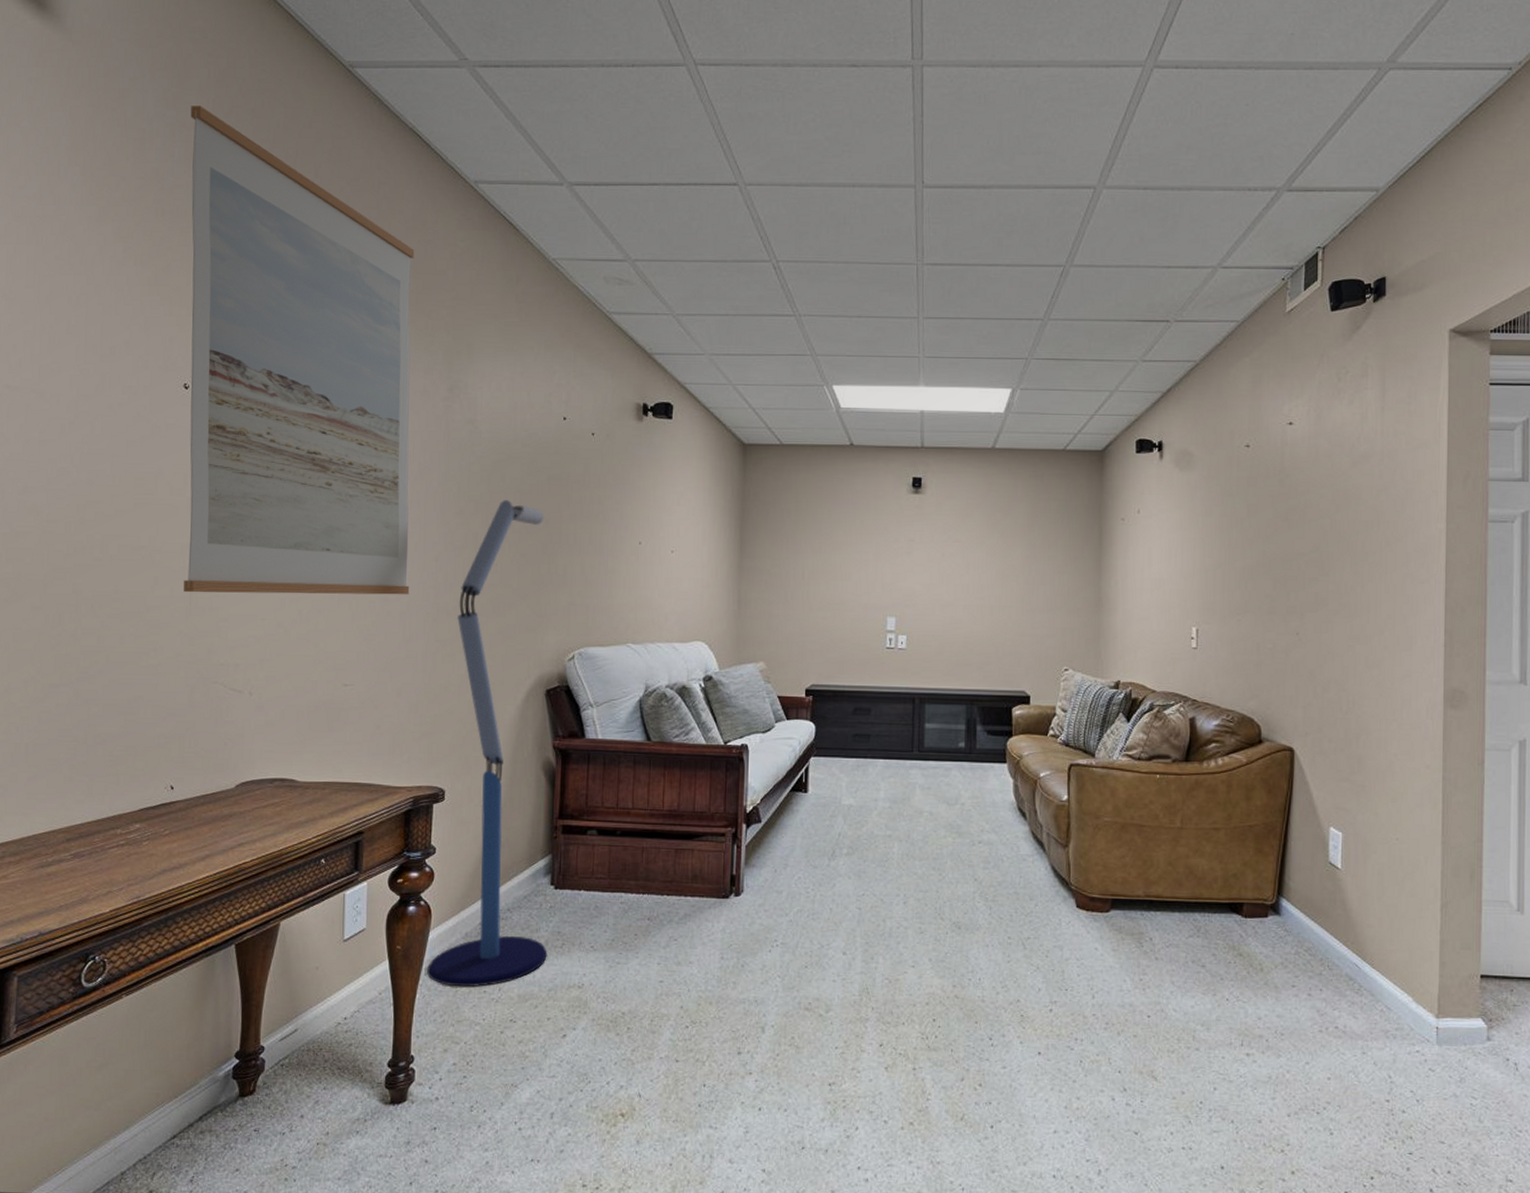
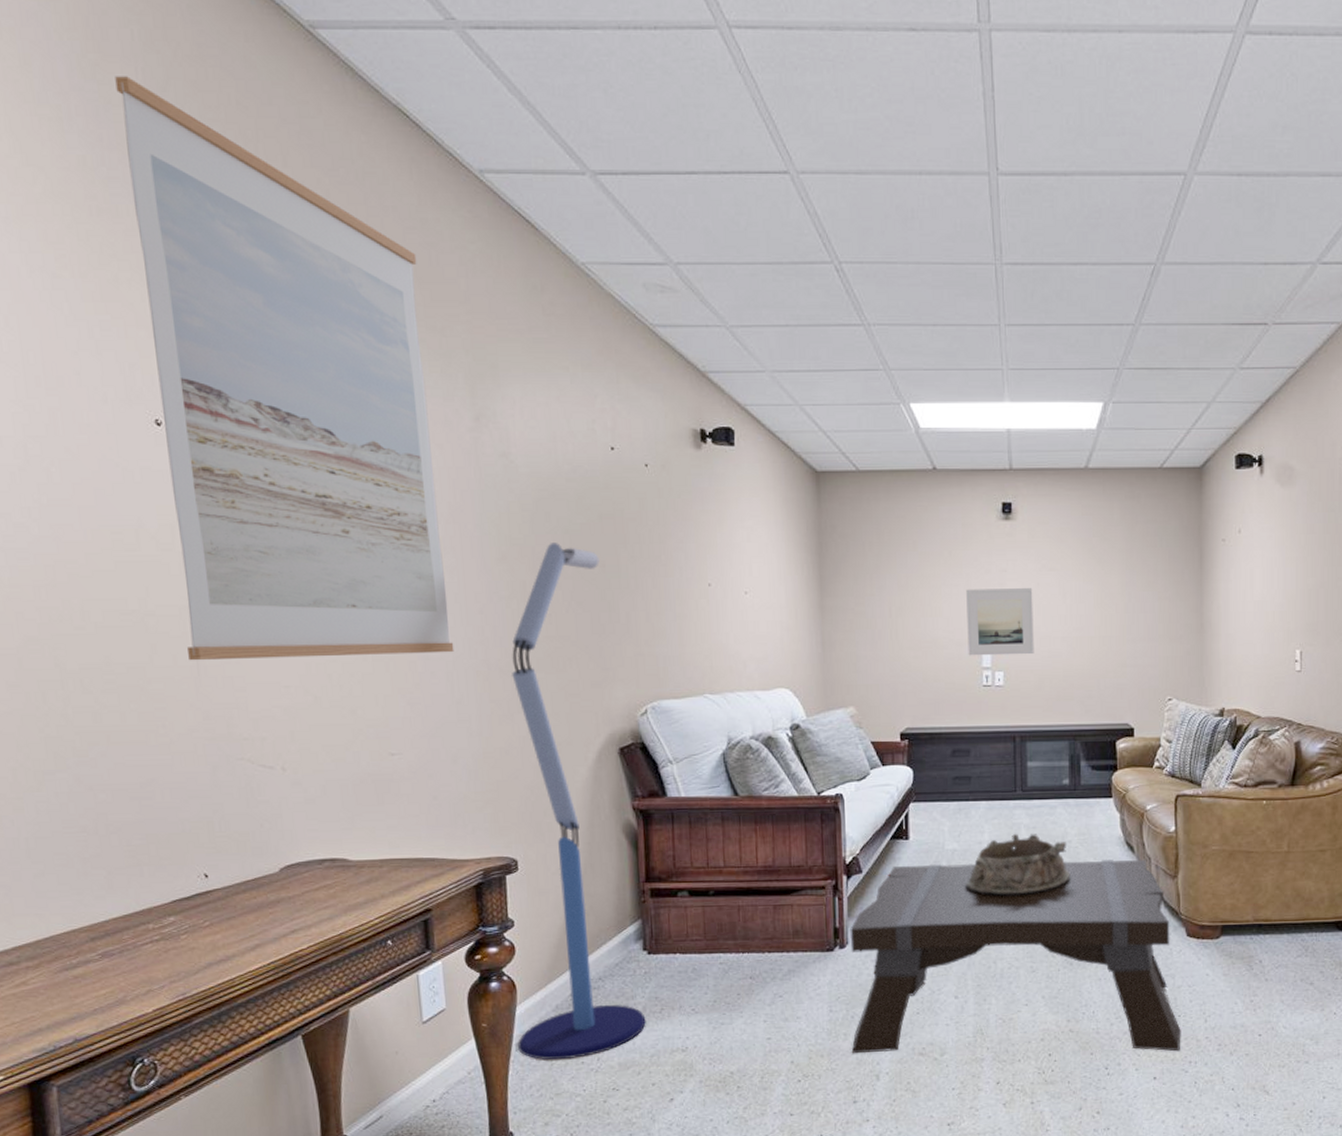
coffee table: none [739,817,1068,1027] -> present [850,859,1181,1054]
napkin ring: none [859,792,962,856] -> present [965,833,1071,897]
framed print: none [874,556,938,621] -> present [966,588,1034,656]

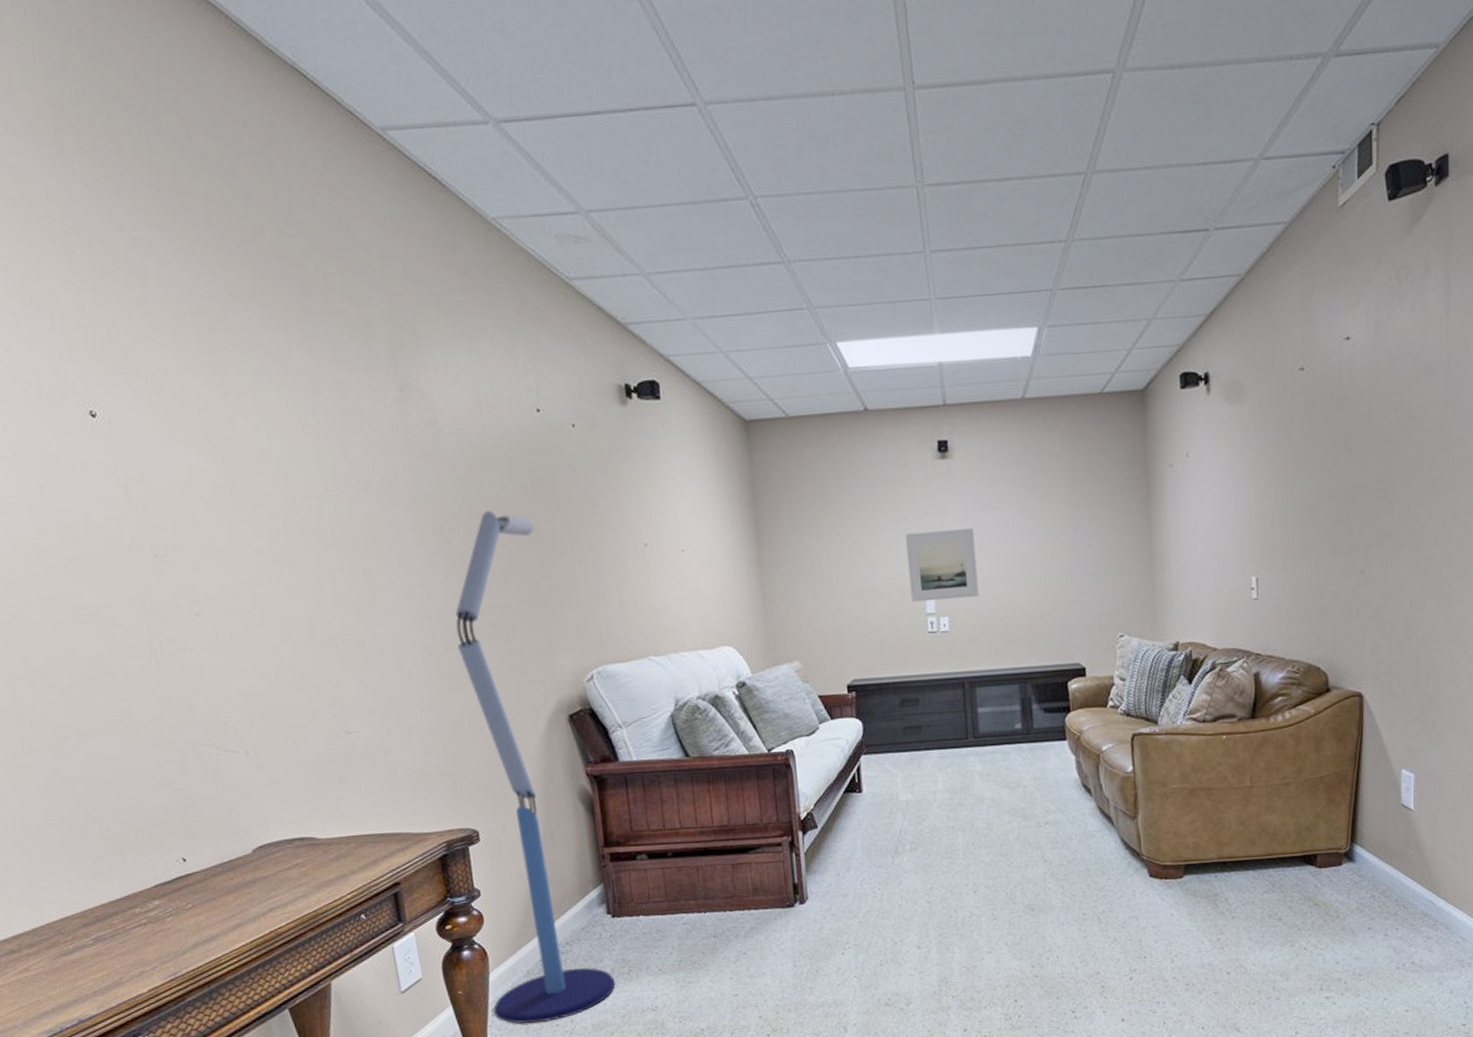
wall art: present [115,76,454,661] -> none [13,57,400,651]
coffee table: present [850,859,1181,1054] -> none [809,801,1148,1007]
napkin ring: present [965,833,1071,897] -> none [922,780,1028,846]

